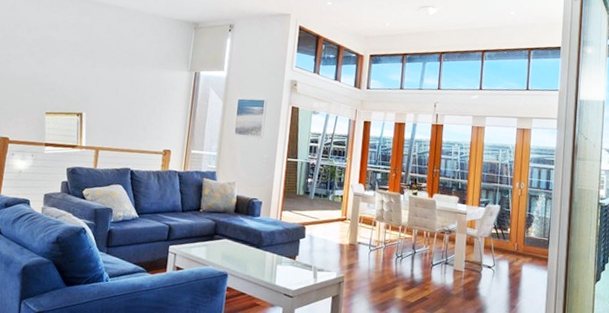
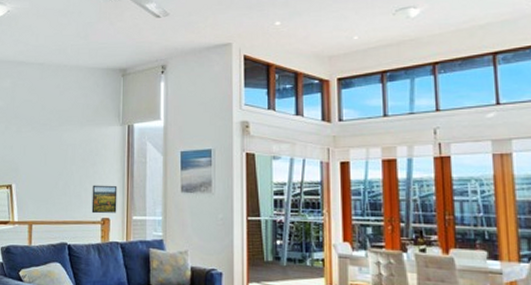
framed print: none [155,120,181,146] -> present [91,185,118,214]

